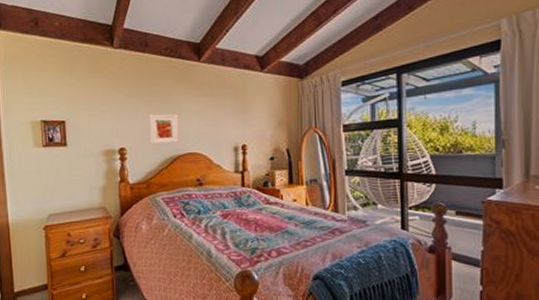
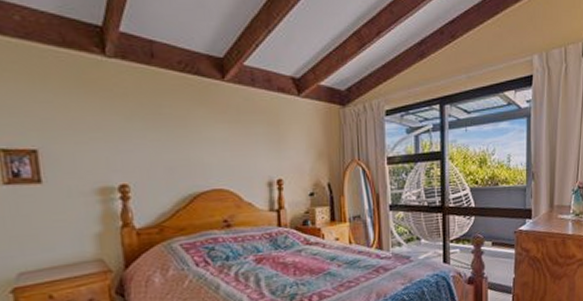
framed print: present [149,114,179,144] -> none [159,142,200,179]

